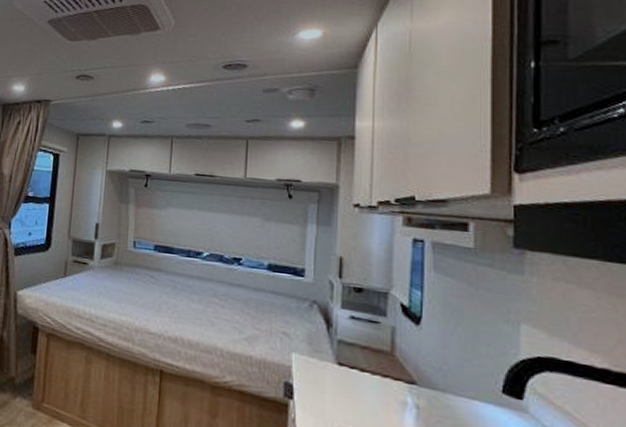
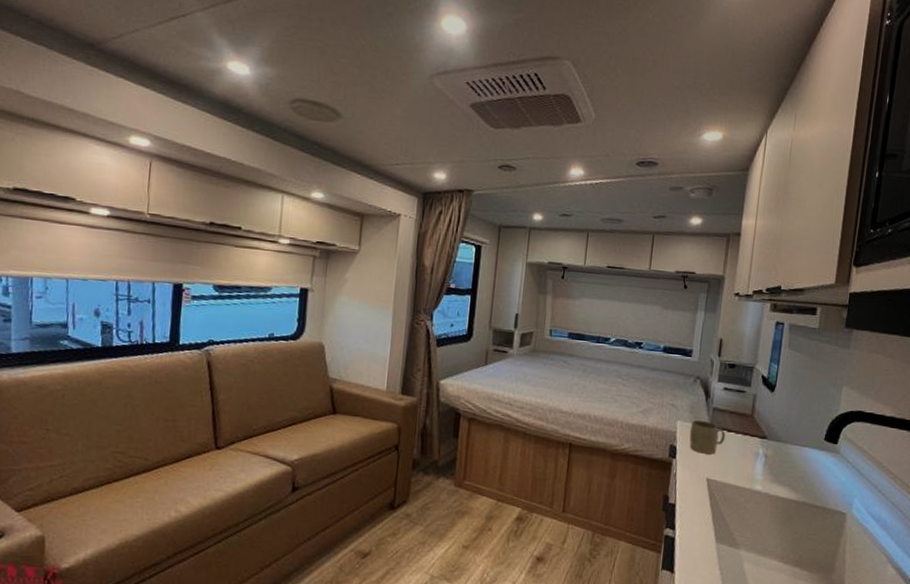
mug: none [308,353,358,399] -> present [689,419,726,455]

